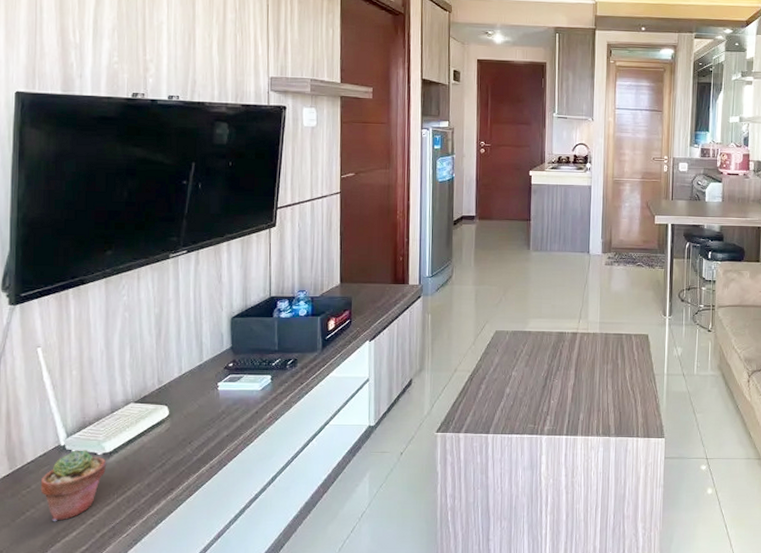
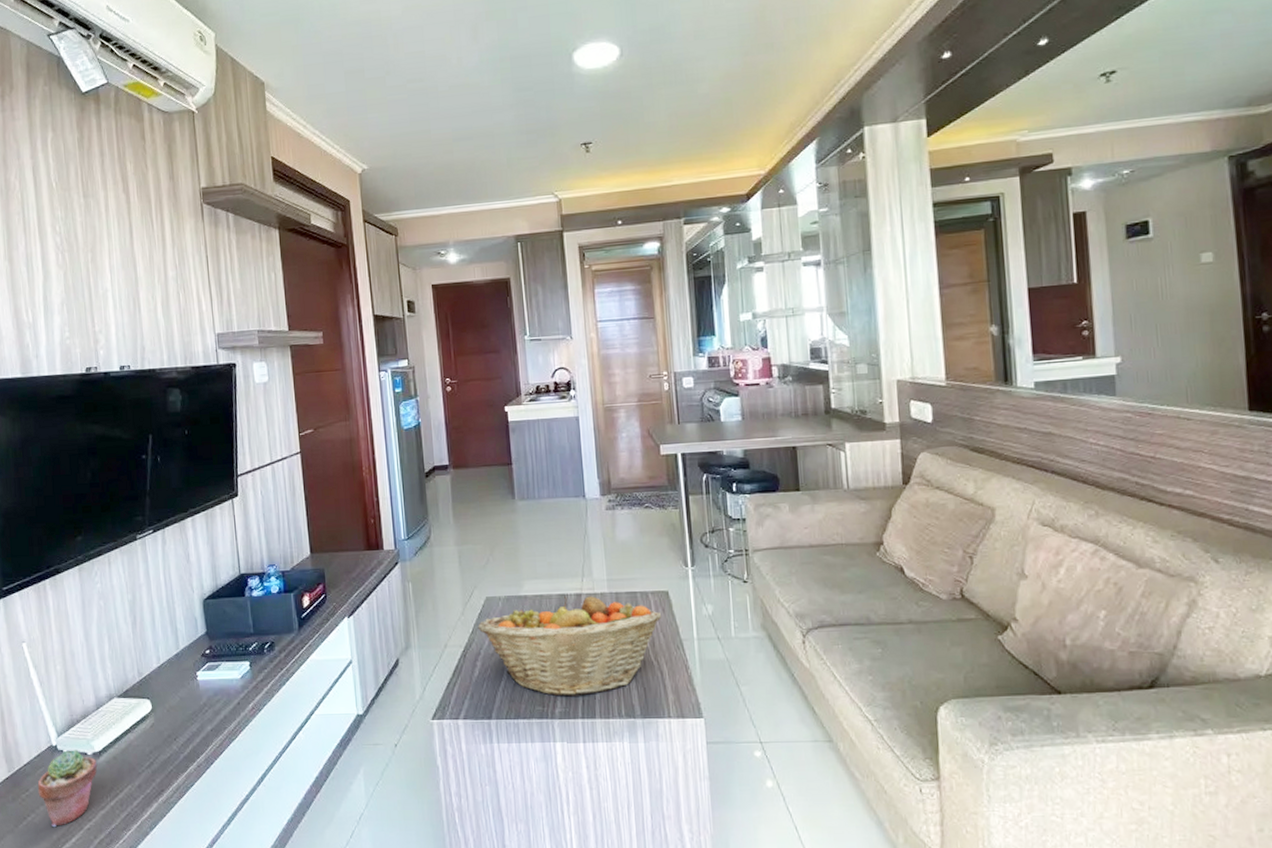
fruit basket: none [485,334,641,417] -> present [478,596,662,697]

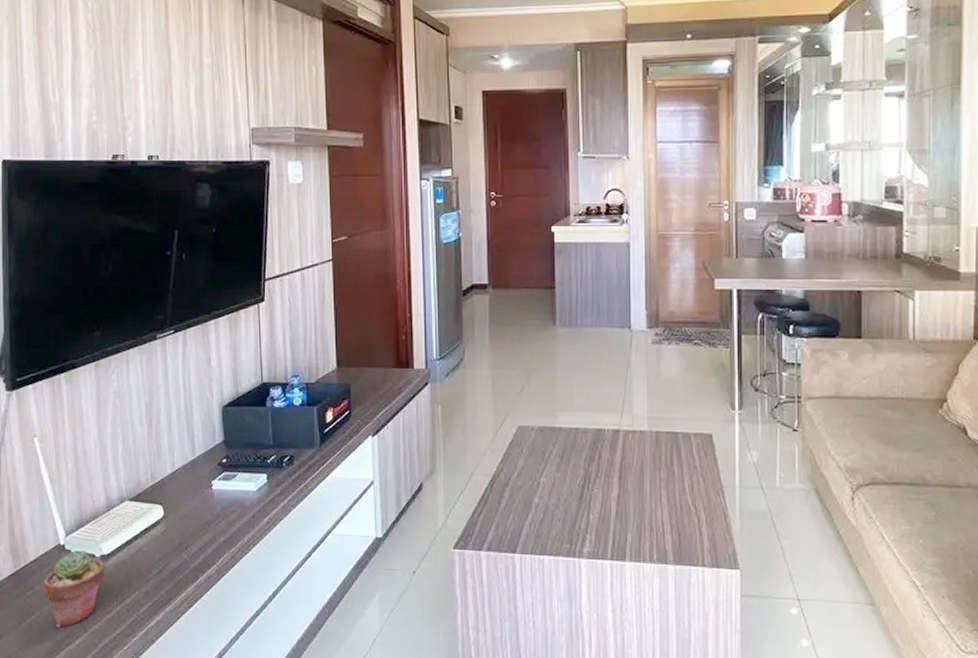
fruit basket: present [478,596,662,697] -> none [507,431,704,537]

